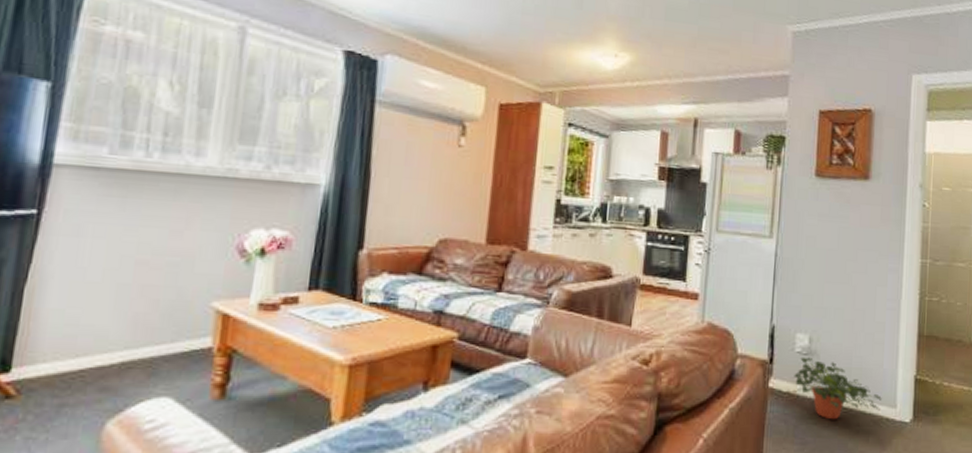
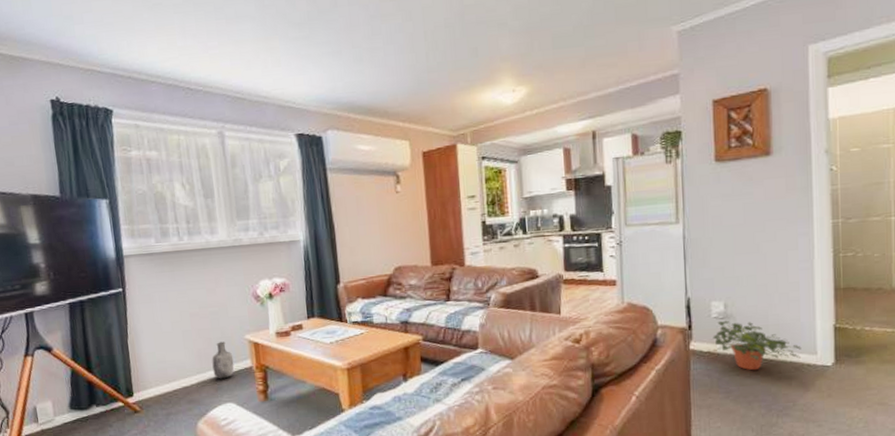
vase: none [150,306,187,361] -> present [212,341,234,379]

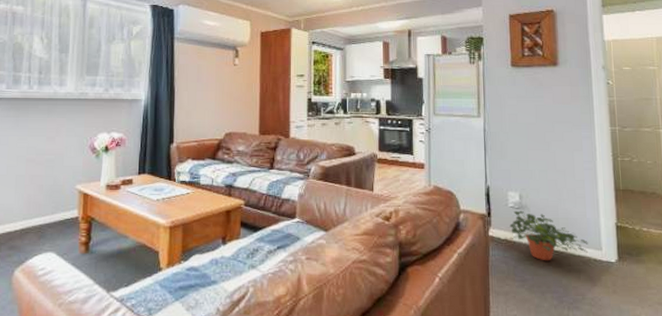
vase: present [212,341,234,379] -> none [39,189,61,227]

